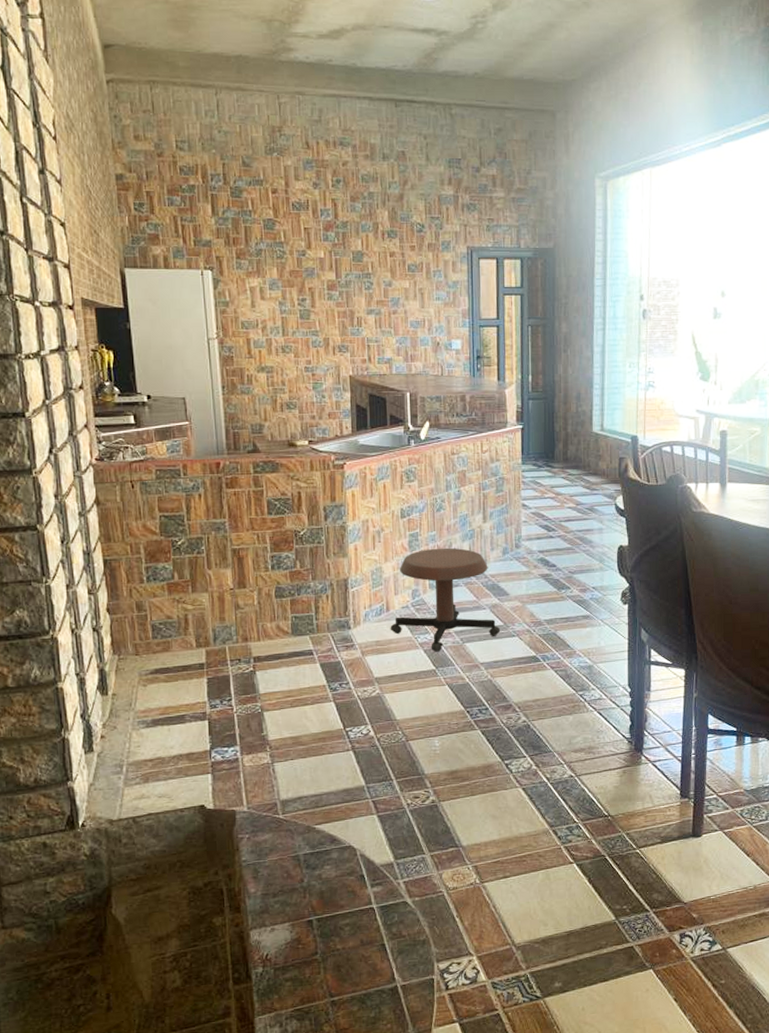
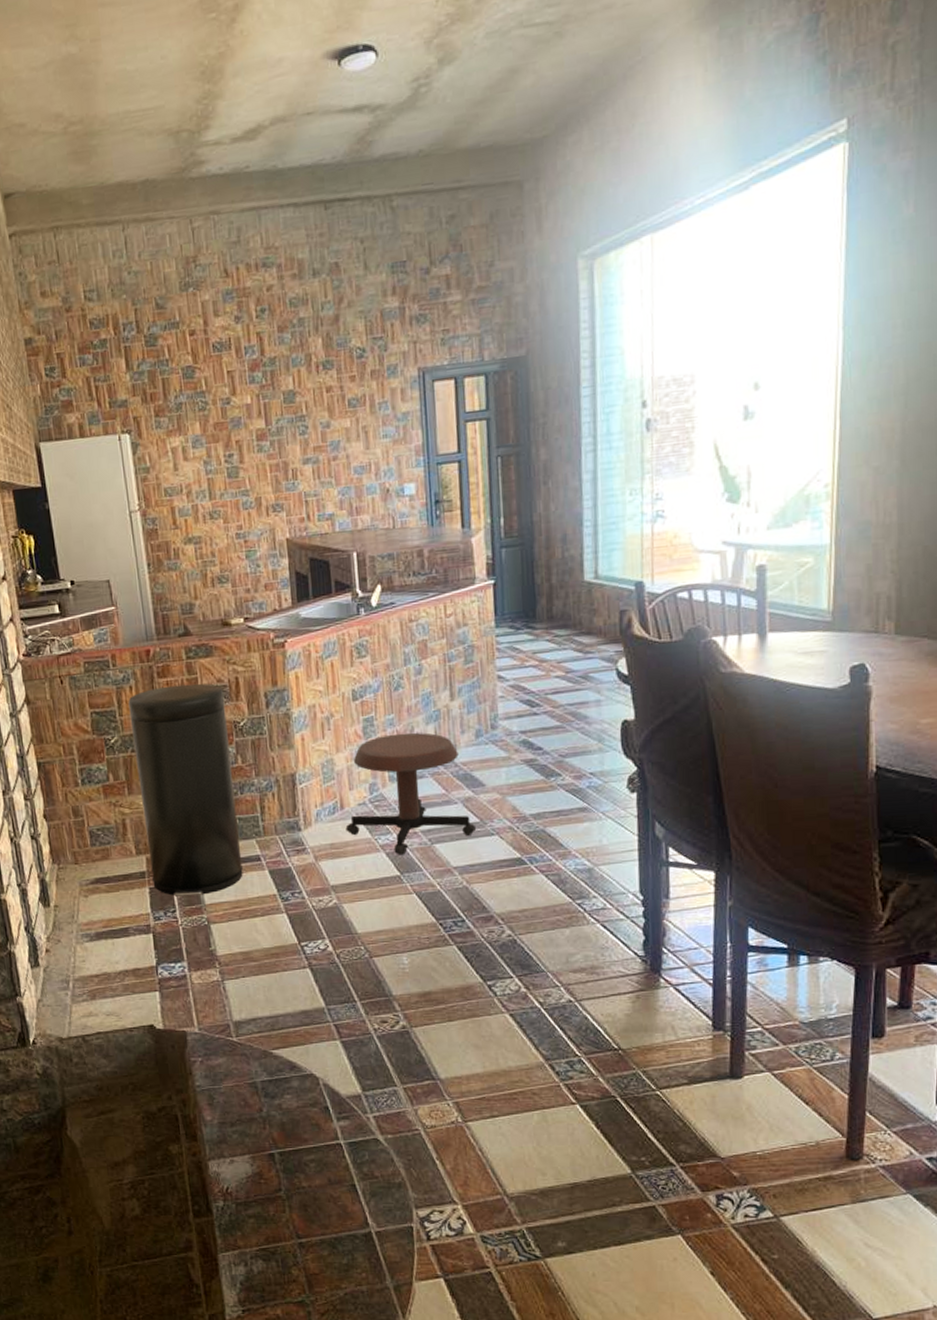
pedal bin: none [197,495,296,687] -> present [128,683,243,897]

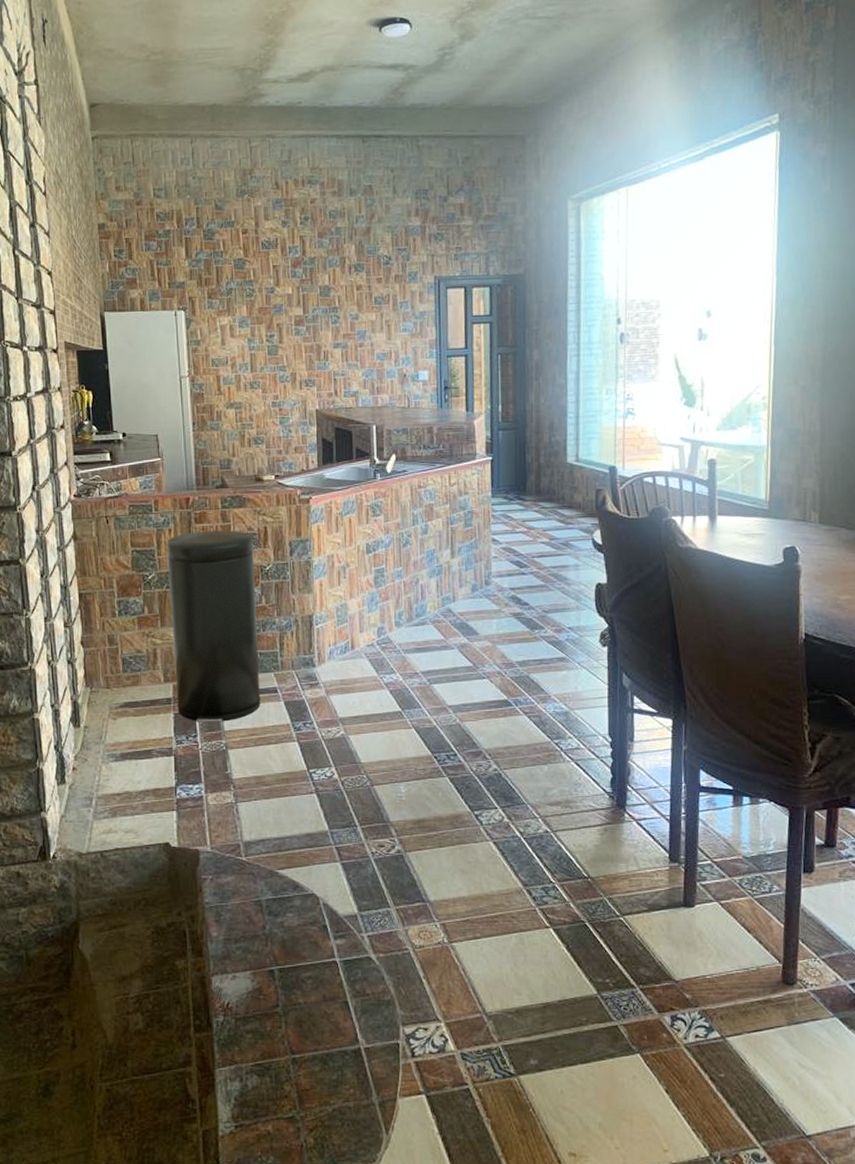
stool: present [345,732,477,855] -> none [355,584,470,693]

